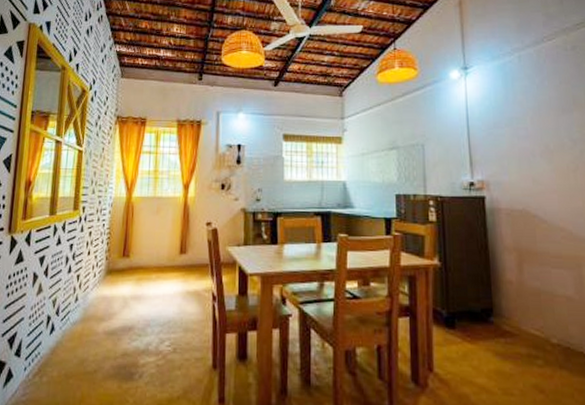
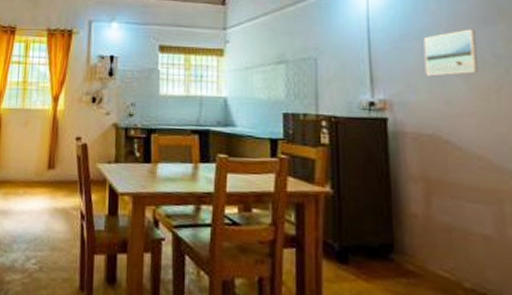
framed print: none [513,117,560,159] -> present [423,29,479,77]

